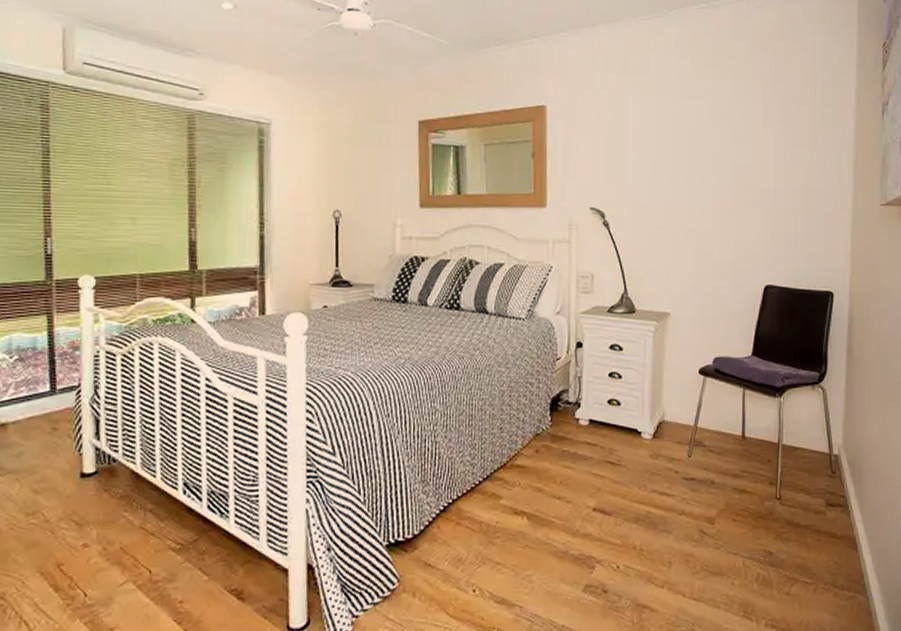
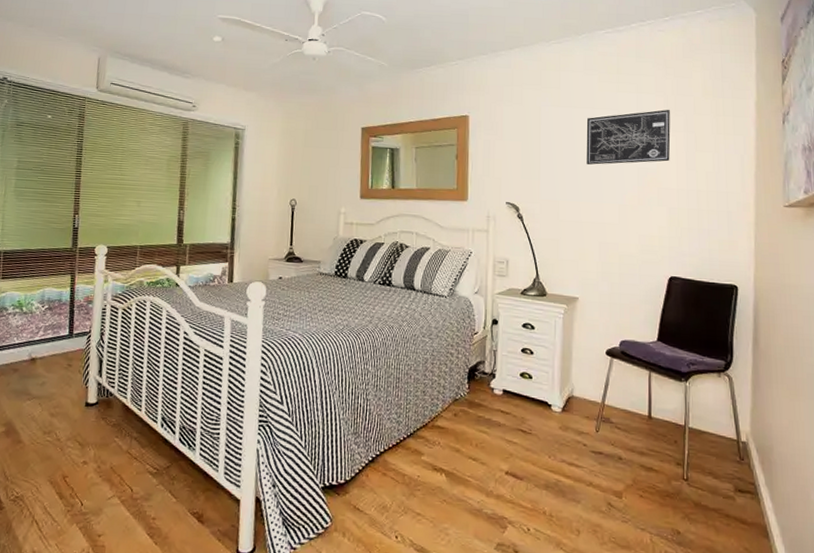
wall art: none [678,98,768,163] -> present [586,109,671,165]

